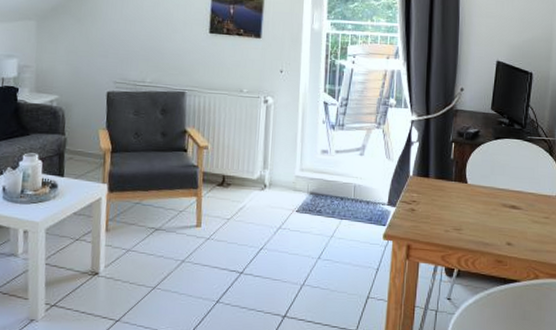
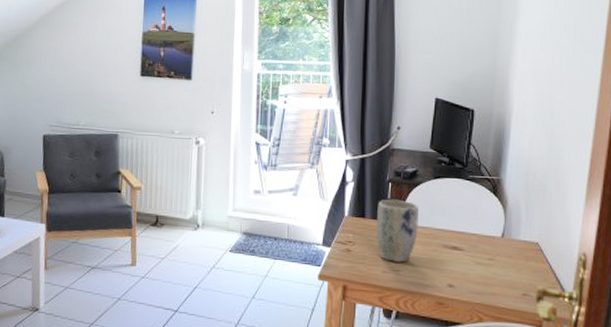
plant pot: none [439,159,480,223] -> present [376,199,419,264]

